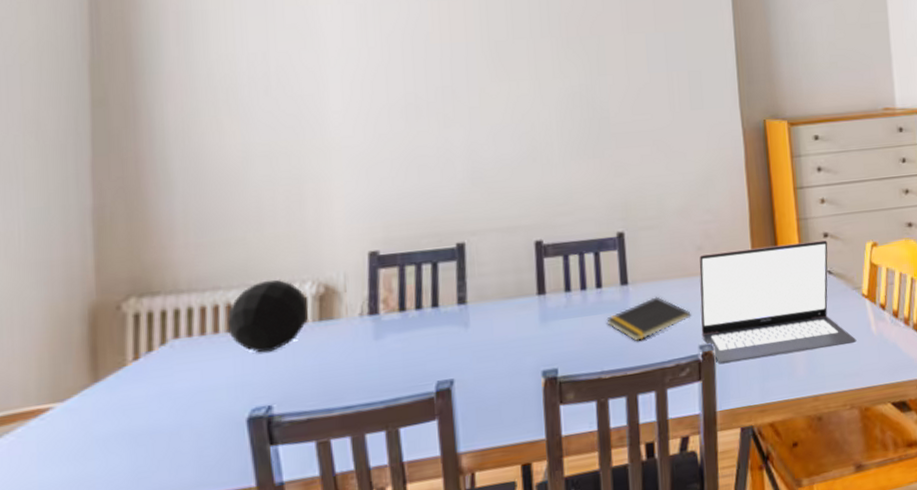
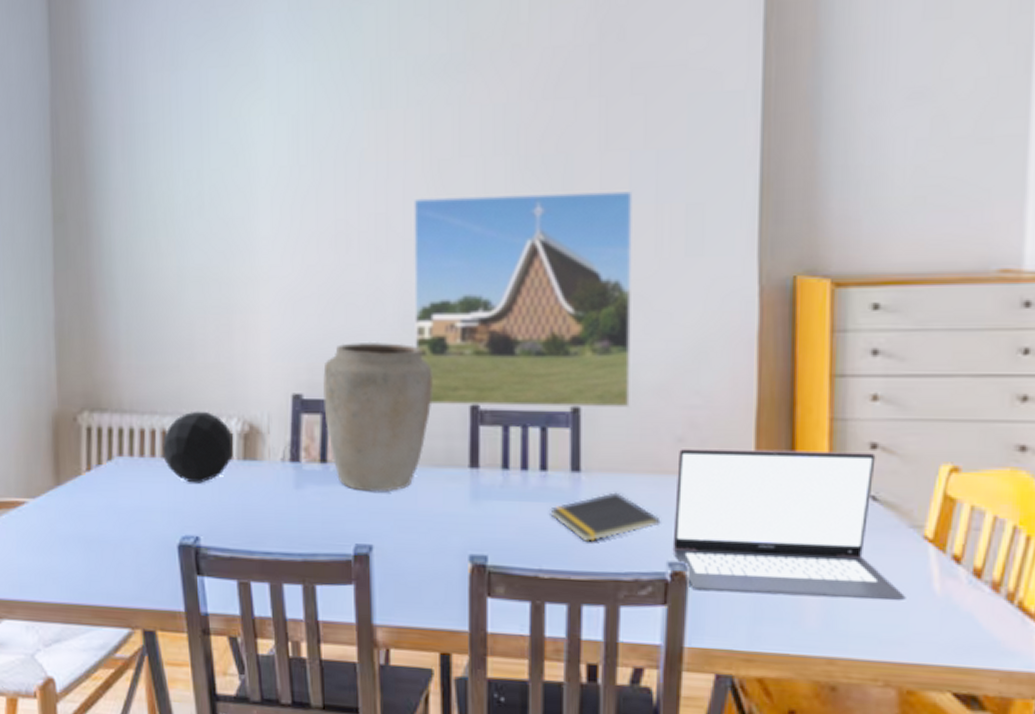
vase: none [399,195,502,332] -> present [323,341,433,492]
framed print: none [476,63,661,246] -> present [412,191,634,408]

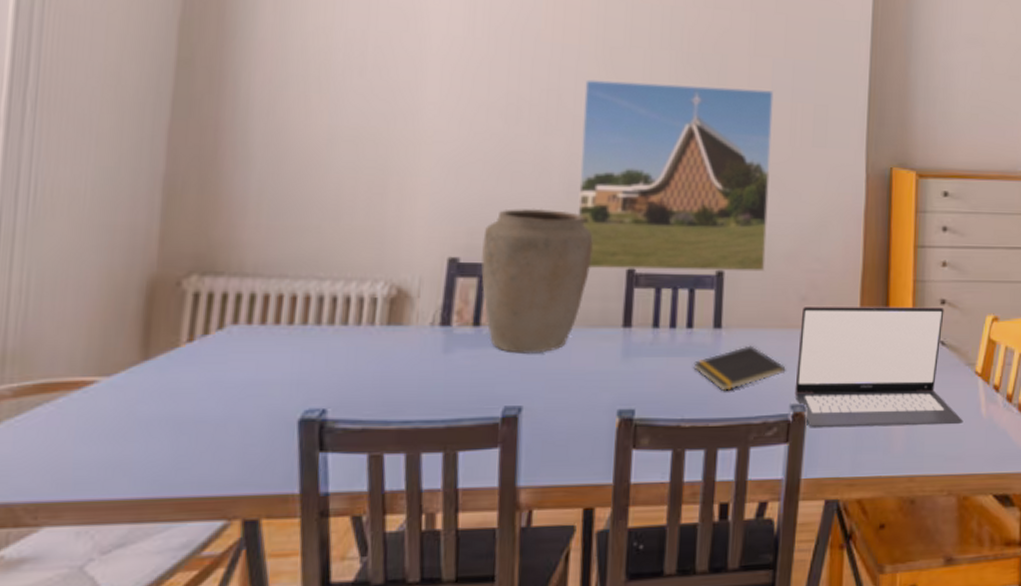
decorative orb: present [162,411,233,483] -> none [290,274,377,351]

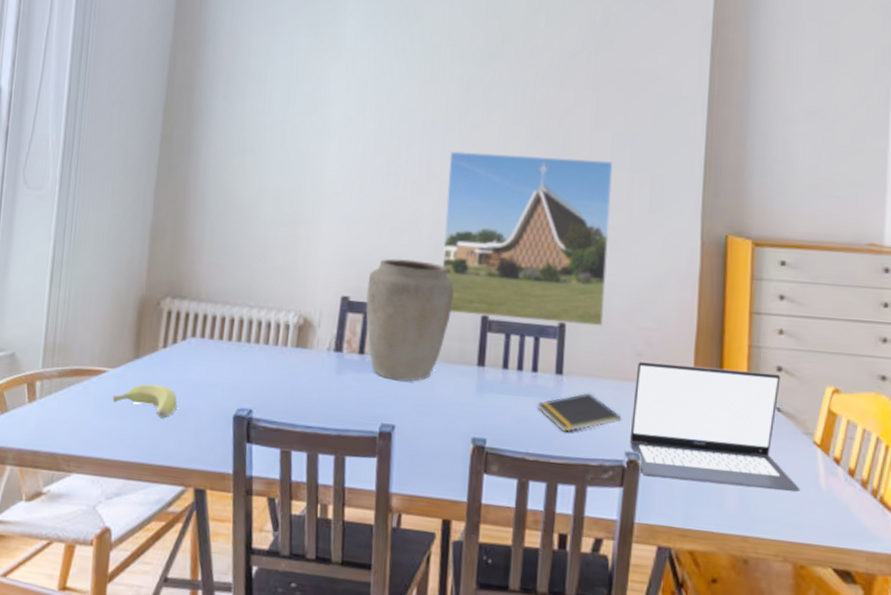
banana: none [106,392,213,435] -> present [112,384,178,419]

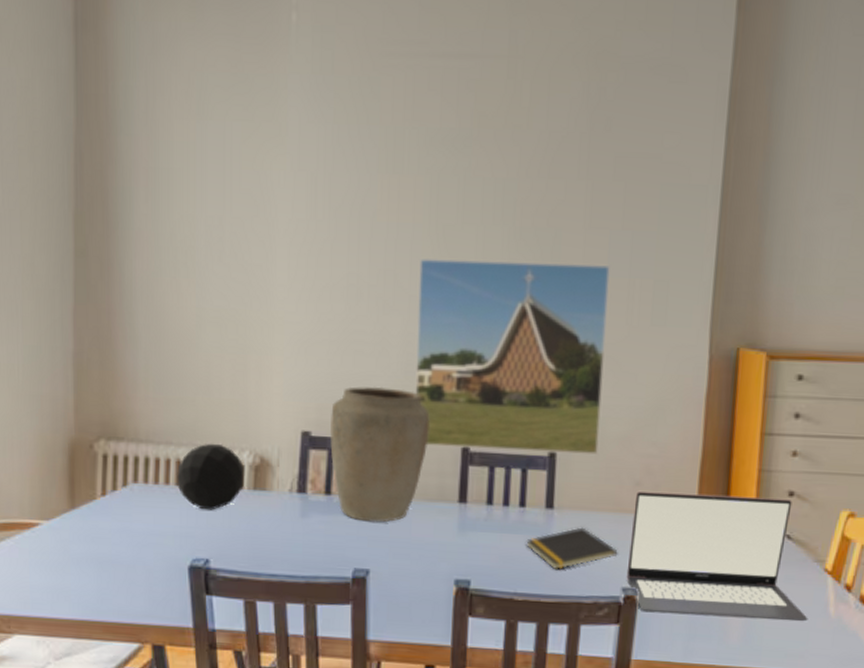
banana: present [112,384,178,419] -> none [49,536,125,573]
decorative orb: none [229,304,289,365] -> present [177,443,244,510]

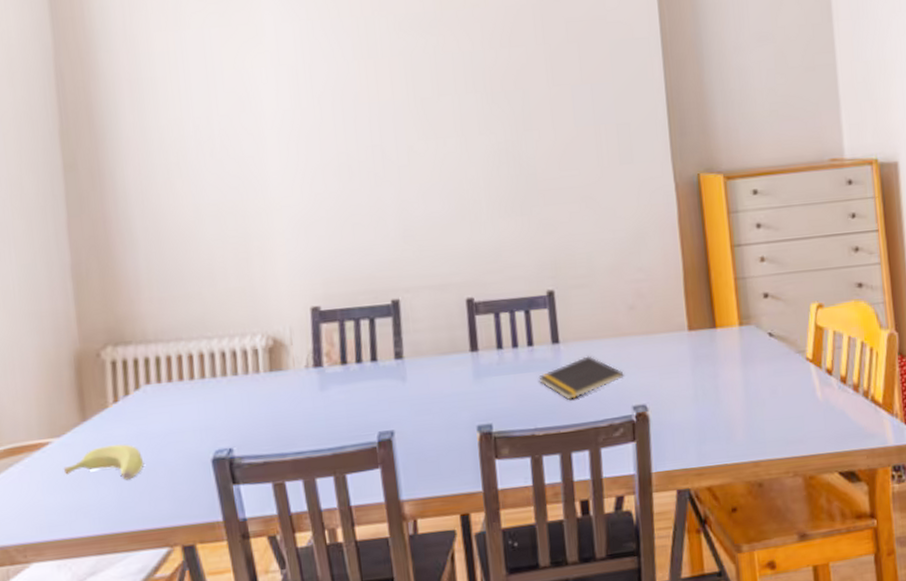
banana: none [49,536,125,573] -> present [63,444,144,480]
decorative orb: present [177,443,244,510] -> none [190,331,260,400]
vase: present [330,386,430,523] -> none [337,253,434,385]
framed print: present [415,257,611,455] -> none [403,117,592,303]
laptop: present [626,490,808,621] -> none [631,301,801,425]

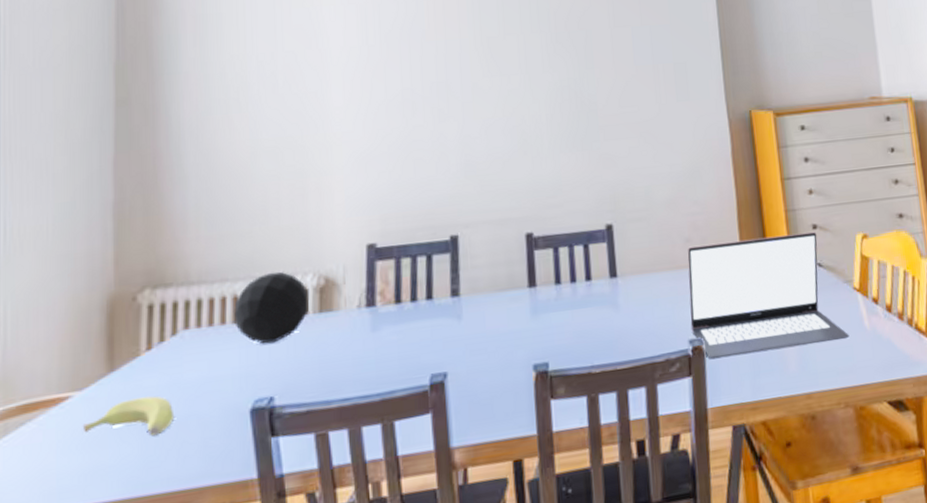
decorative orb: none [190,331,260,400] -> present [234,271,309,344]
notepad: present [538,356,624,400] -> none [596,289,681,335]
laptop: none [631,301,801,425] -> present [687,232,850,359]

